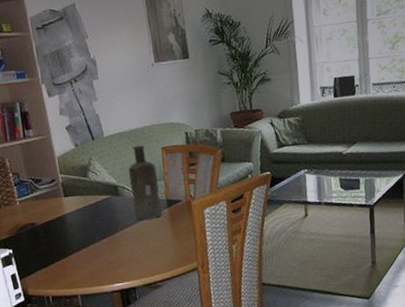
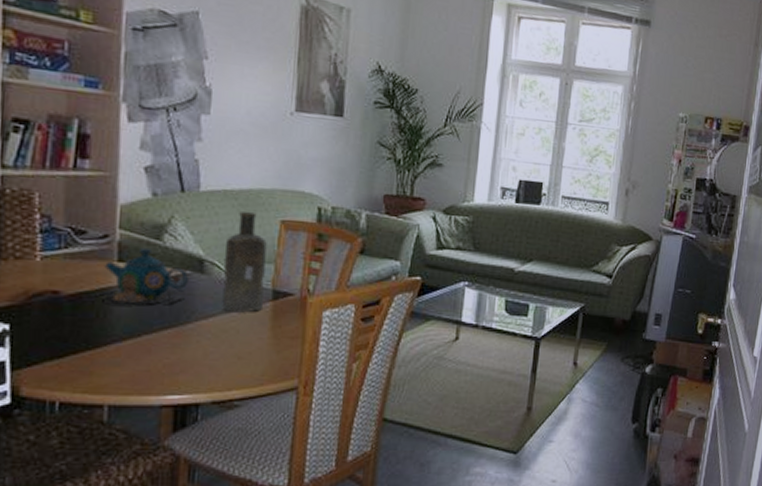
teapot: none [54,184,111,227] -> present [91,248,188,306]

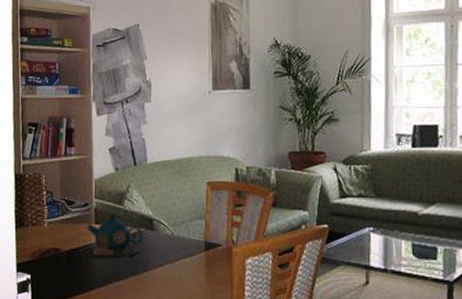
bottle: present [222,212,267,313] -> none [168,178,198,262]

